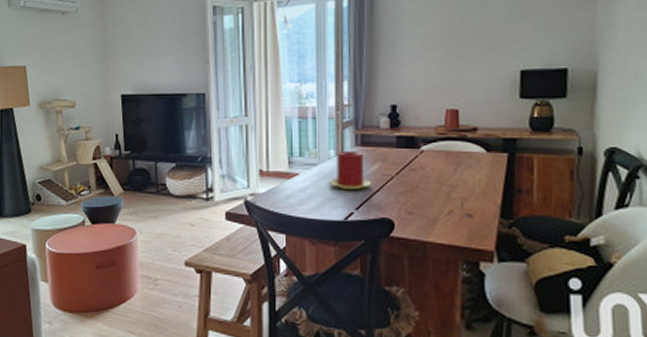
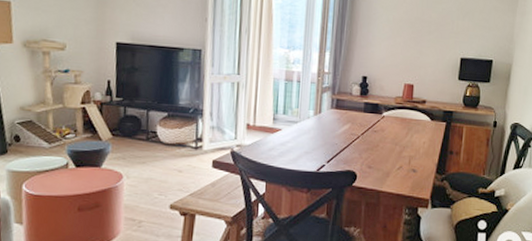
candle: present [329,150,373,189] -> none [307,111,343,146]

